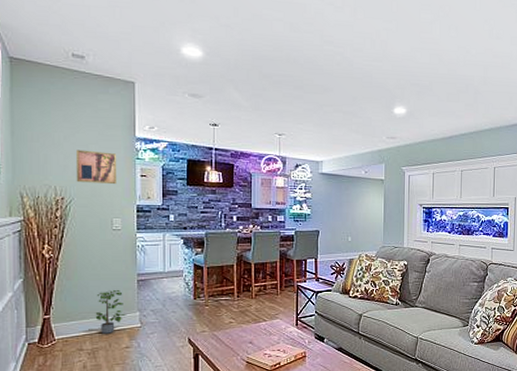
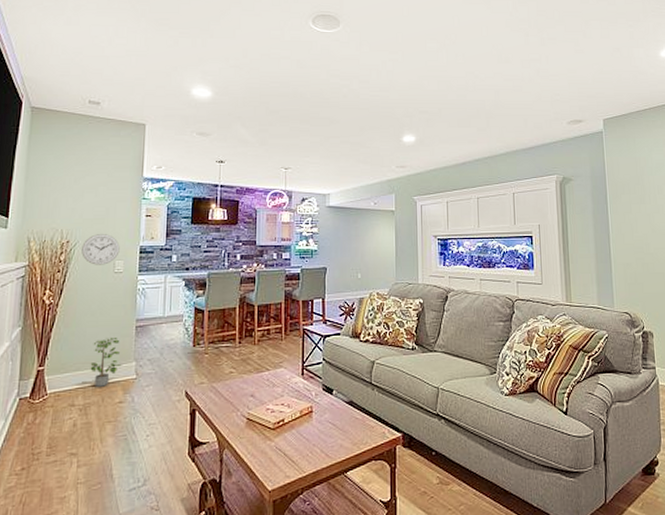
wall art: present [75,149,117,185] -> none [82,192,124,226]
wall clock: none [78,192,116,222] -> present [82,234,120,265]

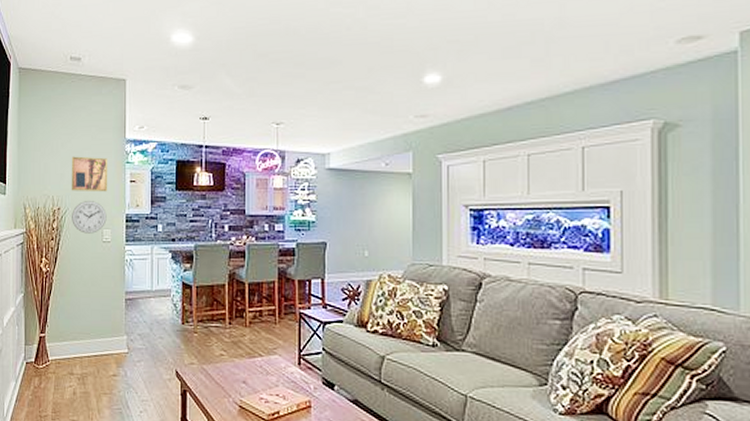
wall art: none [82,192,124,226] -> present [71,156,108,192]
potted plant: present [90,336,123,387] -> none [85,308,115,358]

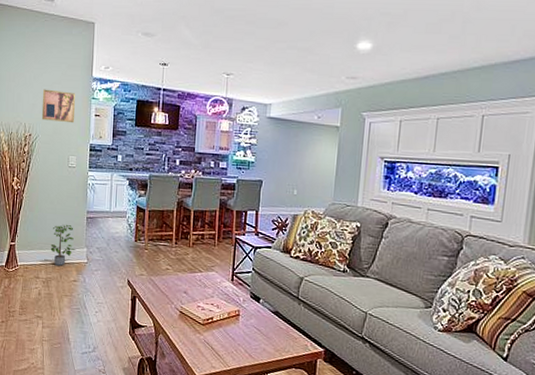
wall clock: present [72,201,107,234] -> none [41,130,73,159]
potted plant: none [85,308,115,358] -> present [50,224,77,266]

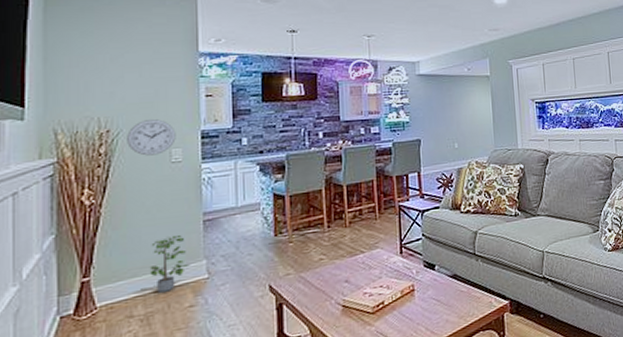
wall art: present [41,89,76,124] -> none [124,71,177,111]
wall clock: none [41,130,73,159] -> present [127,119,176,156]

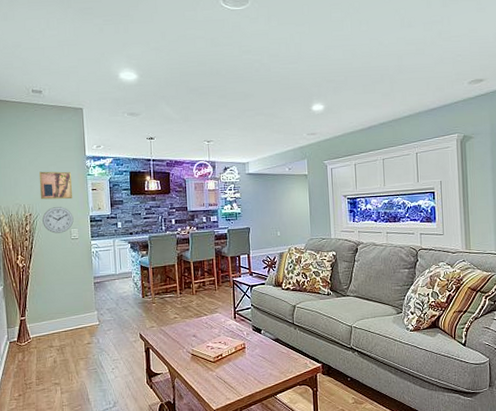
wall art: none [124,71,177,111] -> present [38,171,73,200]
potted plant: present [149,234,191,293] -> none [61,291,88,332]

